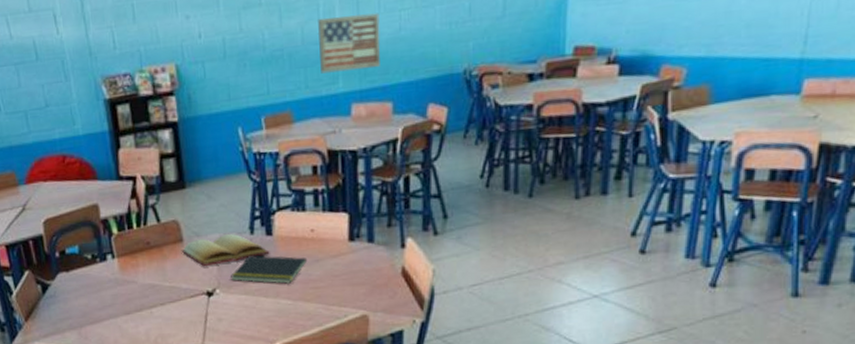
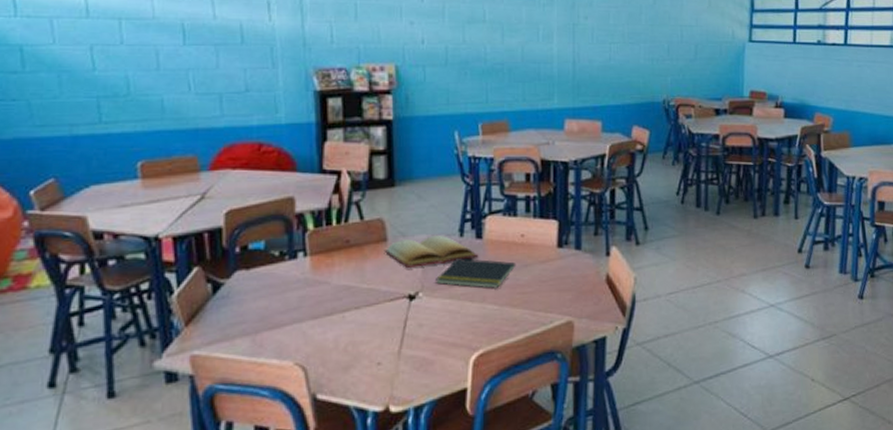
wall art: present [317,13,381,74] -> none [536,40,593,90]

